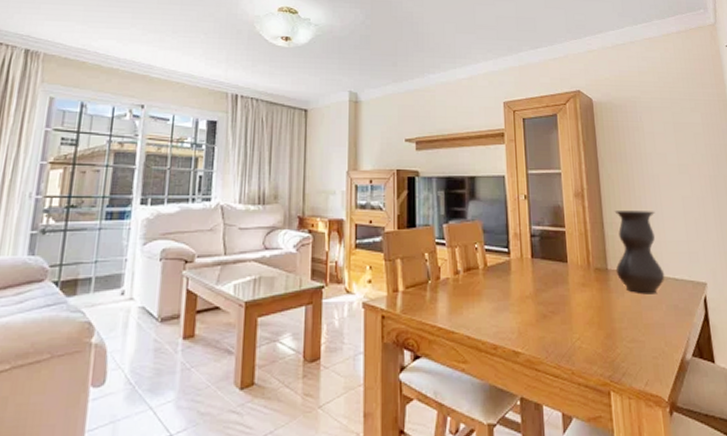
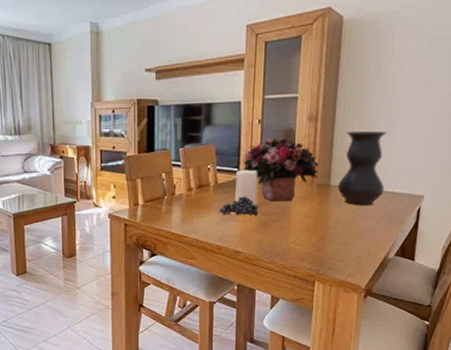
fruit: none [490,281,537,307] -> present [218,196,261,217]
candle: none [505,250,532,293] -> present [234,169,258,206]
bouquet: none [513,215,595,289] -> present [243,137,319,202]

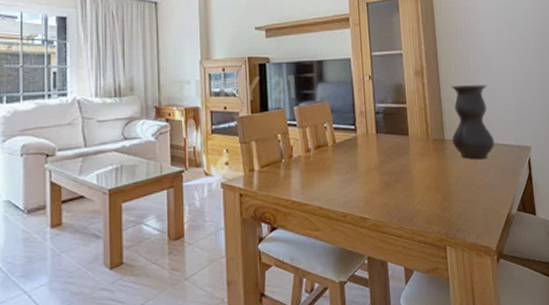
fruit: present [218,196,261,217] -> none [339,155,381,177]
candle: present [234,169,258,206] -> none [352,126,377,165]
bouquet: present [243,137,319,202] -> none [359,93,433,160]

